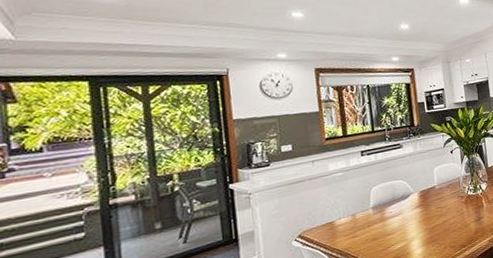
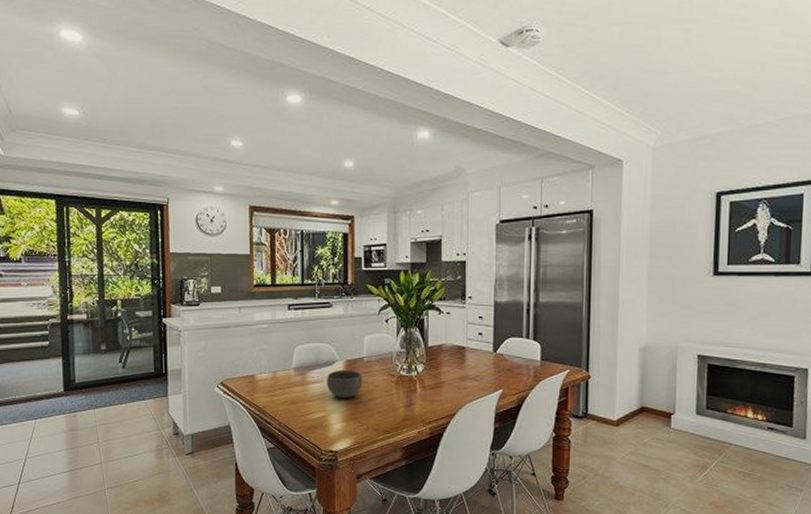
bowl: none [404,199,437,226] -> present [327,369,362,399]

